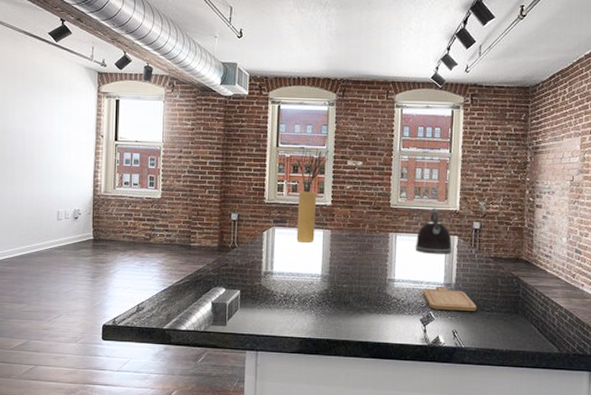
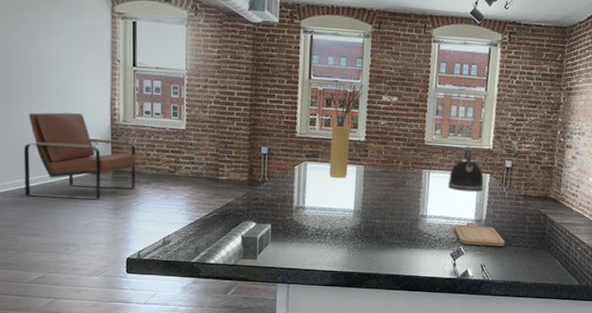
armchair: none [13,185,115,268] -> present [23,112,136,200]

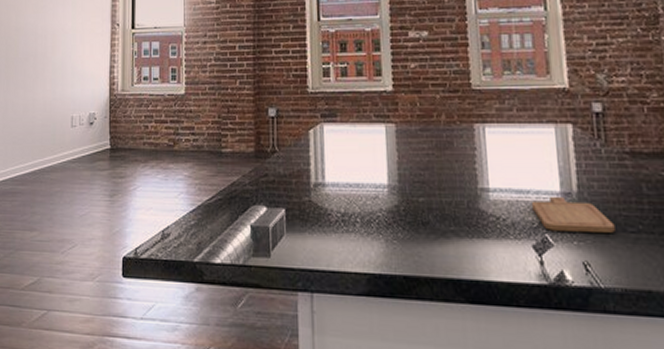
armchair: present [23,112,136,200] -> none [25,86,134,185]
vase: present [329,82,364,179] -> none [344,19,384,143]
kettle: present [447,146,484,193] -> none [512,86,567,152]

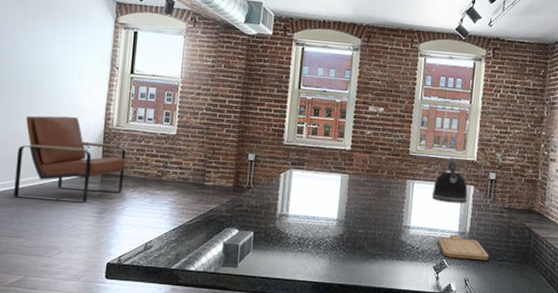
armchair: none [25,86,134,185] -> present [14,115,126,203]
kettle: none [512,86,567,152] -> present [431,157,468,204]

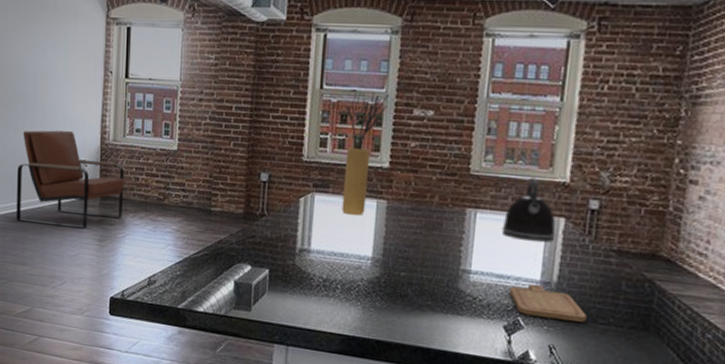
vase: none [314,93,352,188] -> present [341,92,390,217]

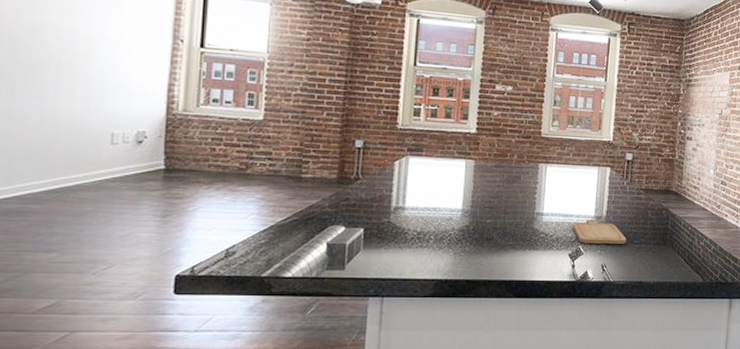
armchair: present [16,130,125,229] -> none [39,99,197,205]
vase: present [341,92,390,217] -> none [434,70,476,175]
kettle: present [501,177,556,243] -> none [565,138,604,187]

